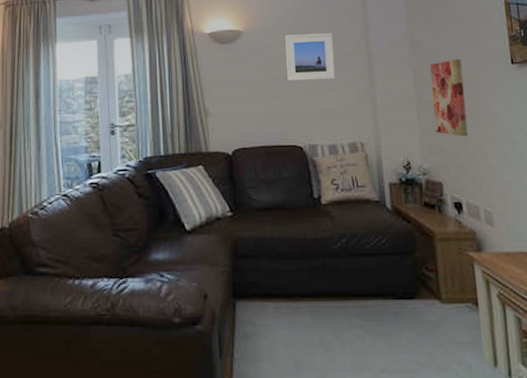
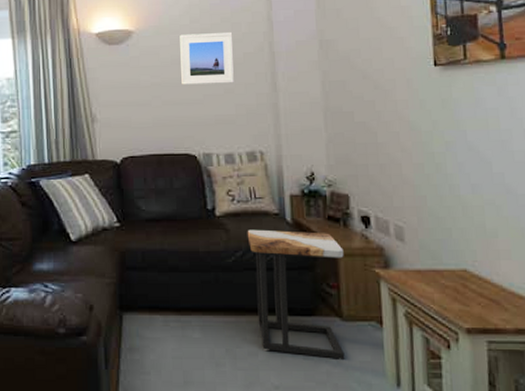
side table: none [351,216,445,341] -> present [247,229,345,359]
wall art: present [429,59,469,137] -> none [340,61,381,146]

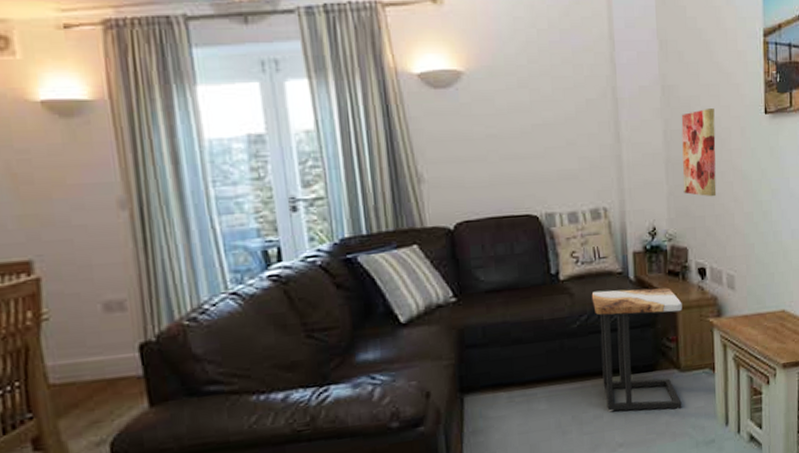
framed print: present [180,31,234,85] -> none [516,74,576,136]
wall art: none [340,61,381,146] -> present [681,108,717,197]

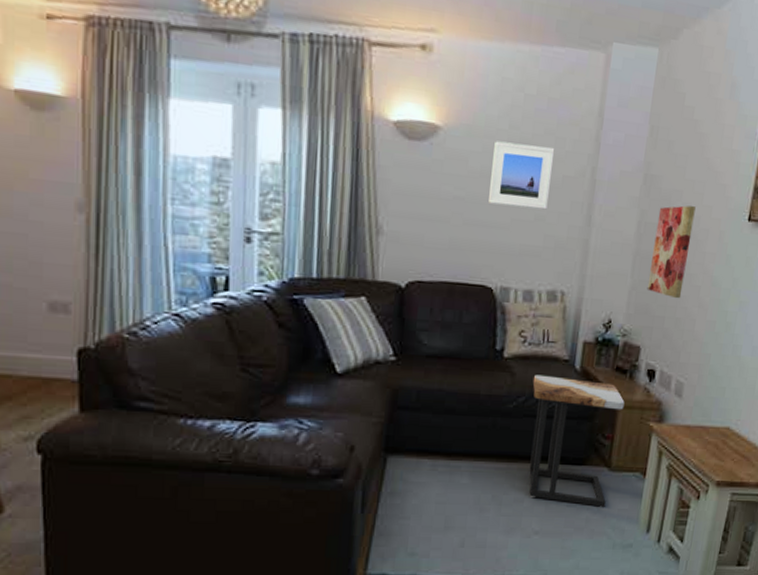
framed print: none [516,74,576,136] -> present [489,141,555,210]

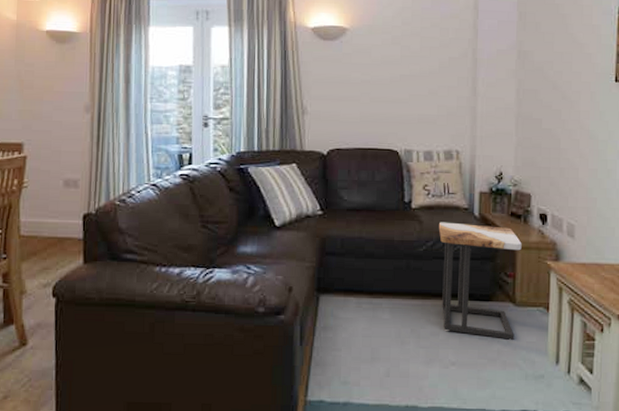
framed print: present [489,141,555,210] -> none [390,35,441,85]
wall art: present [647,205,696,299] -> none [531,73,566,152]

